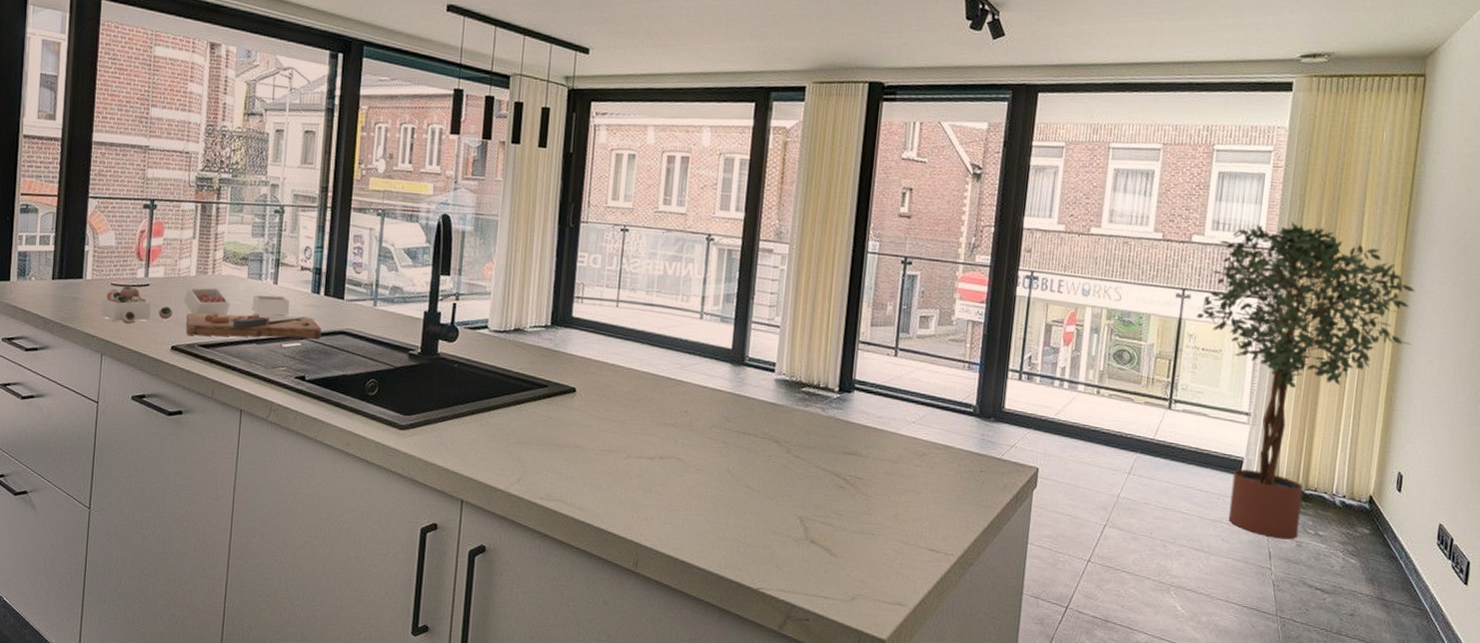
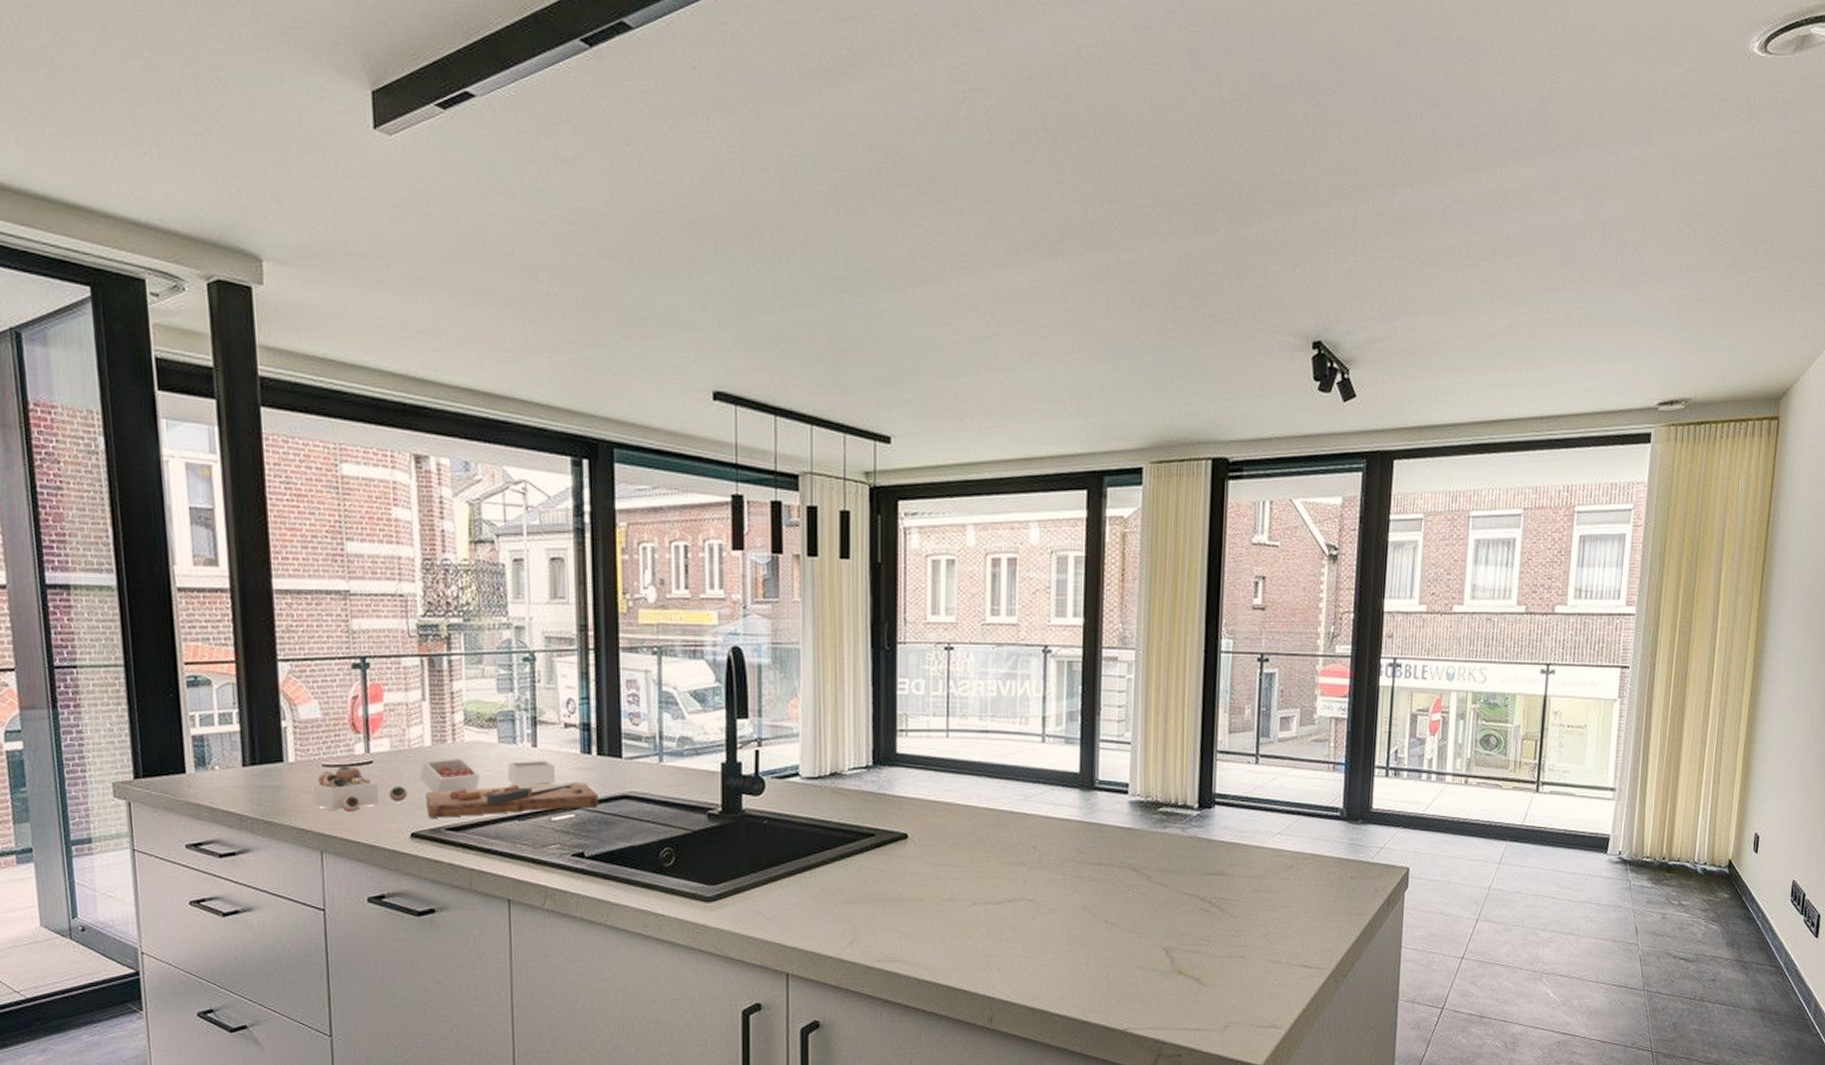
potted tree: present [1197,222,1415,540] -> none [1561,583,1770,913]

